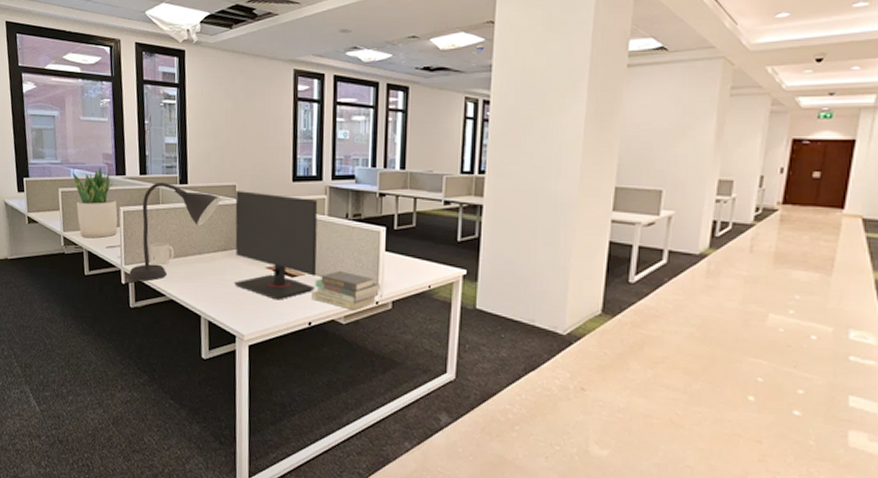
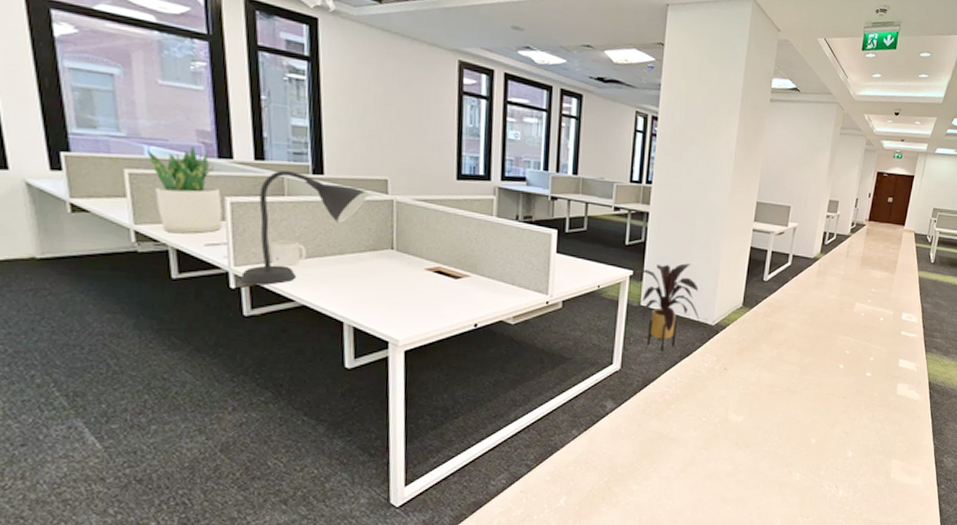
computer monitor: present [234,191,318,300] -> none [386,186,486,303]
books: present [311,271,381,311] -> none [478,273,552,311]
house plant: none [465,261,547,362] -> present [631,263,700,351]

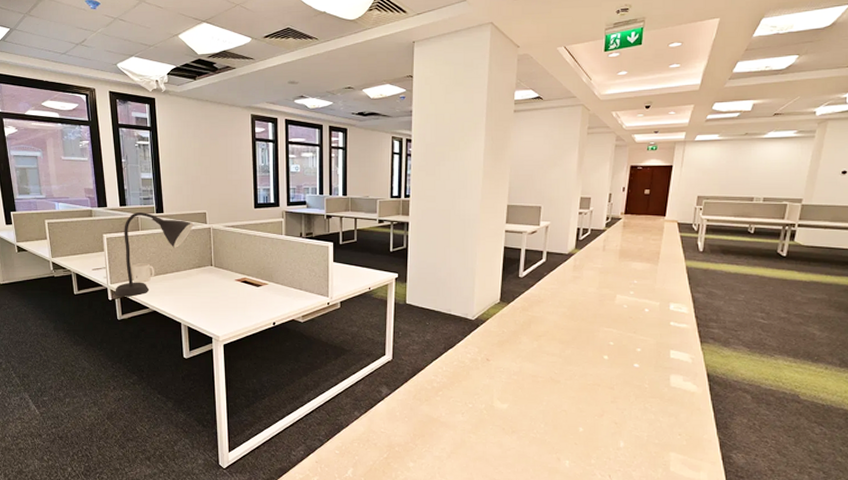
planter: present [146,146,222,234] -> none [57,200,102,263]
house plant: present [631,263,700,351] -> none [397,265,460,344]

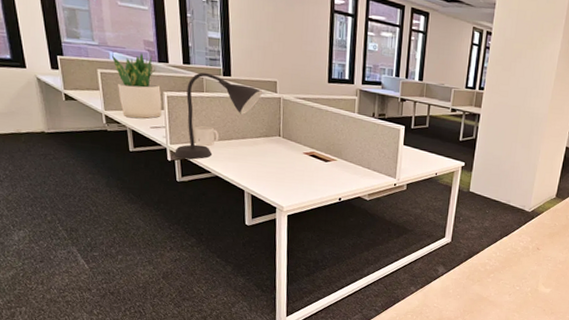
planter: none [57,200,102,263] -> present [111,53,162,119]

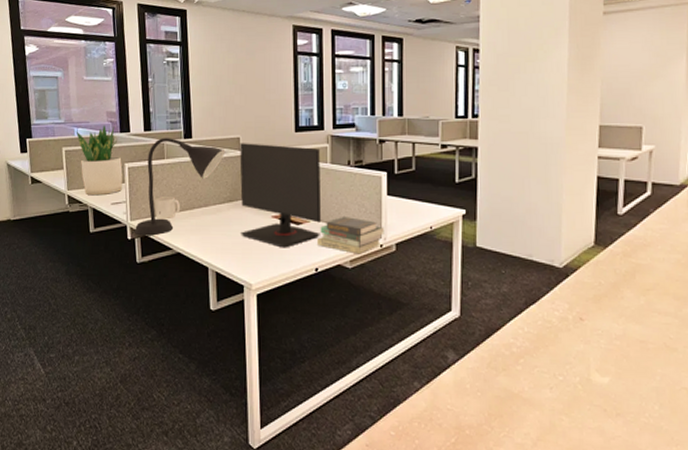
computer monitor: none [275,86,350,180] -> present [240,143,322,248]
books: none [342,159,399,190] -> present [317,217,385,255]

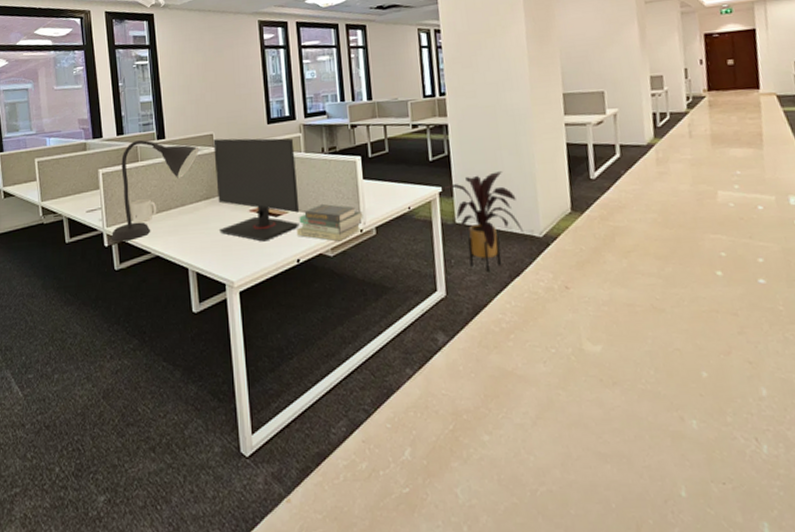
planter: present [76,125,123,196] -> none [48,133,97,205]
house plant: none [464,199,544,297] -> present [440,171,524,272]

